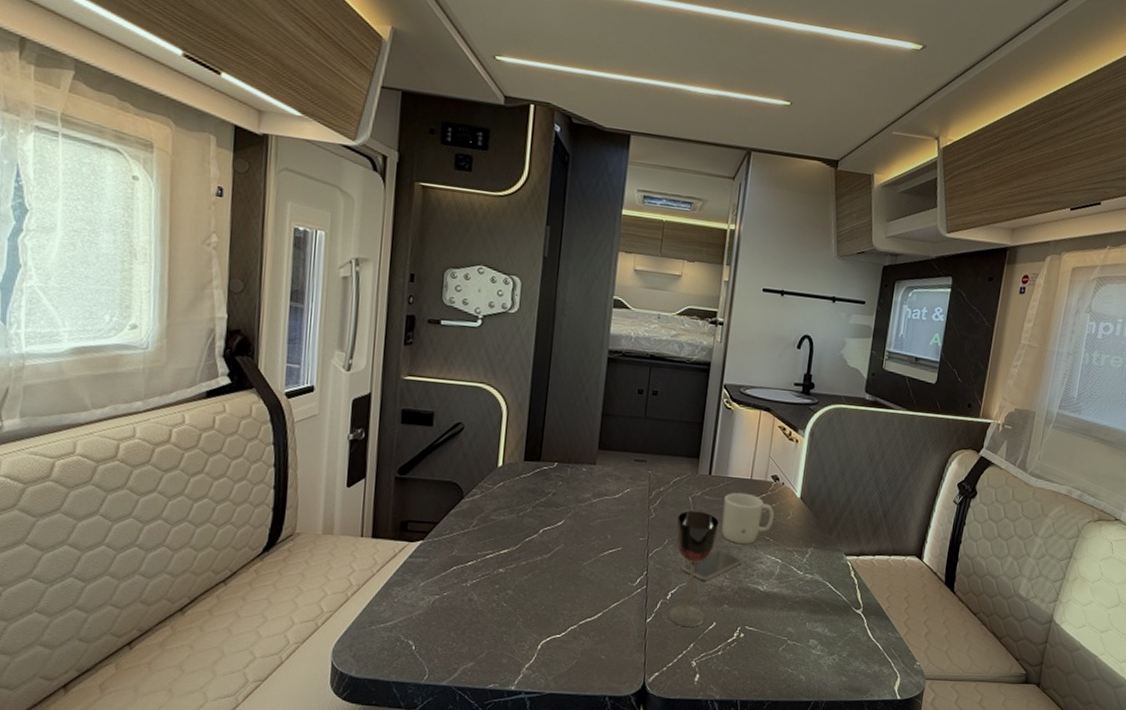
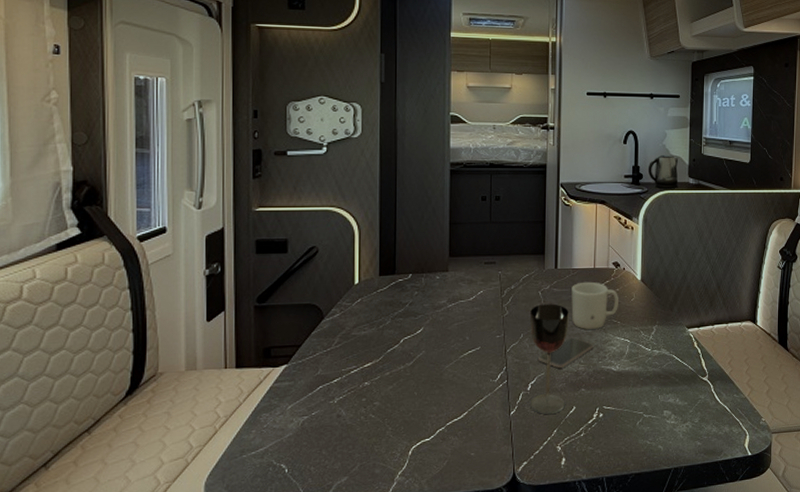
kettle: none [820,364,857,403] -> present [647,154,679,189]

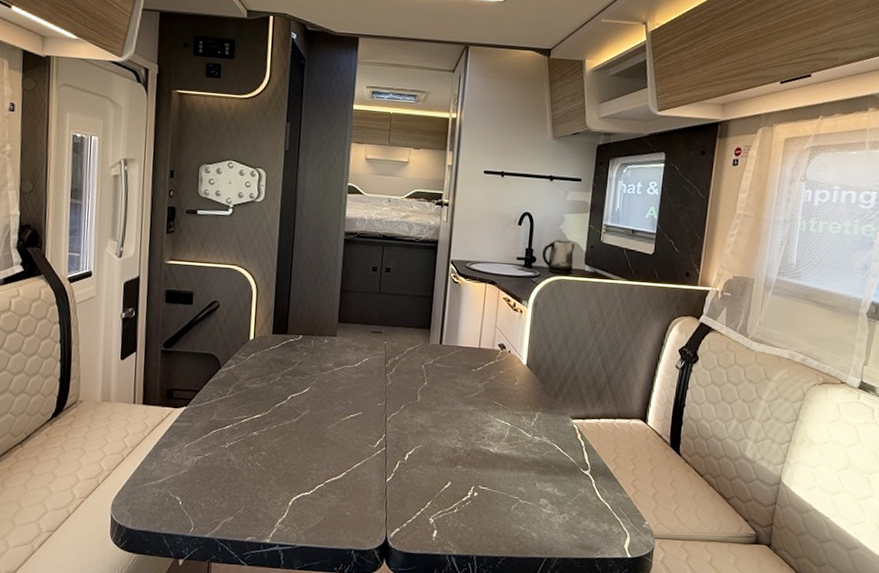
wineglass: present [529,303,569,415] -> none [405,378,451,487]
smartphone: present [539,337,593,369] -> none [417,414,472,443]
mug: present [571,281,620,329] -> none [452,360,503,409]

